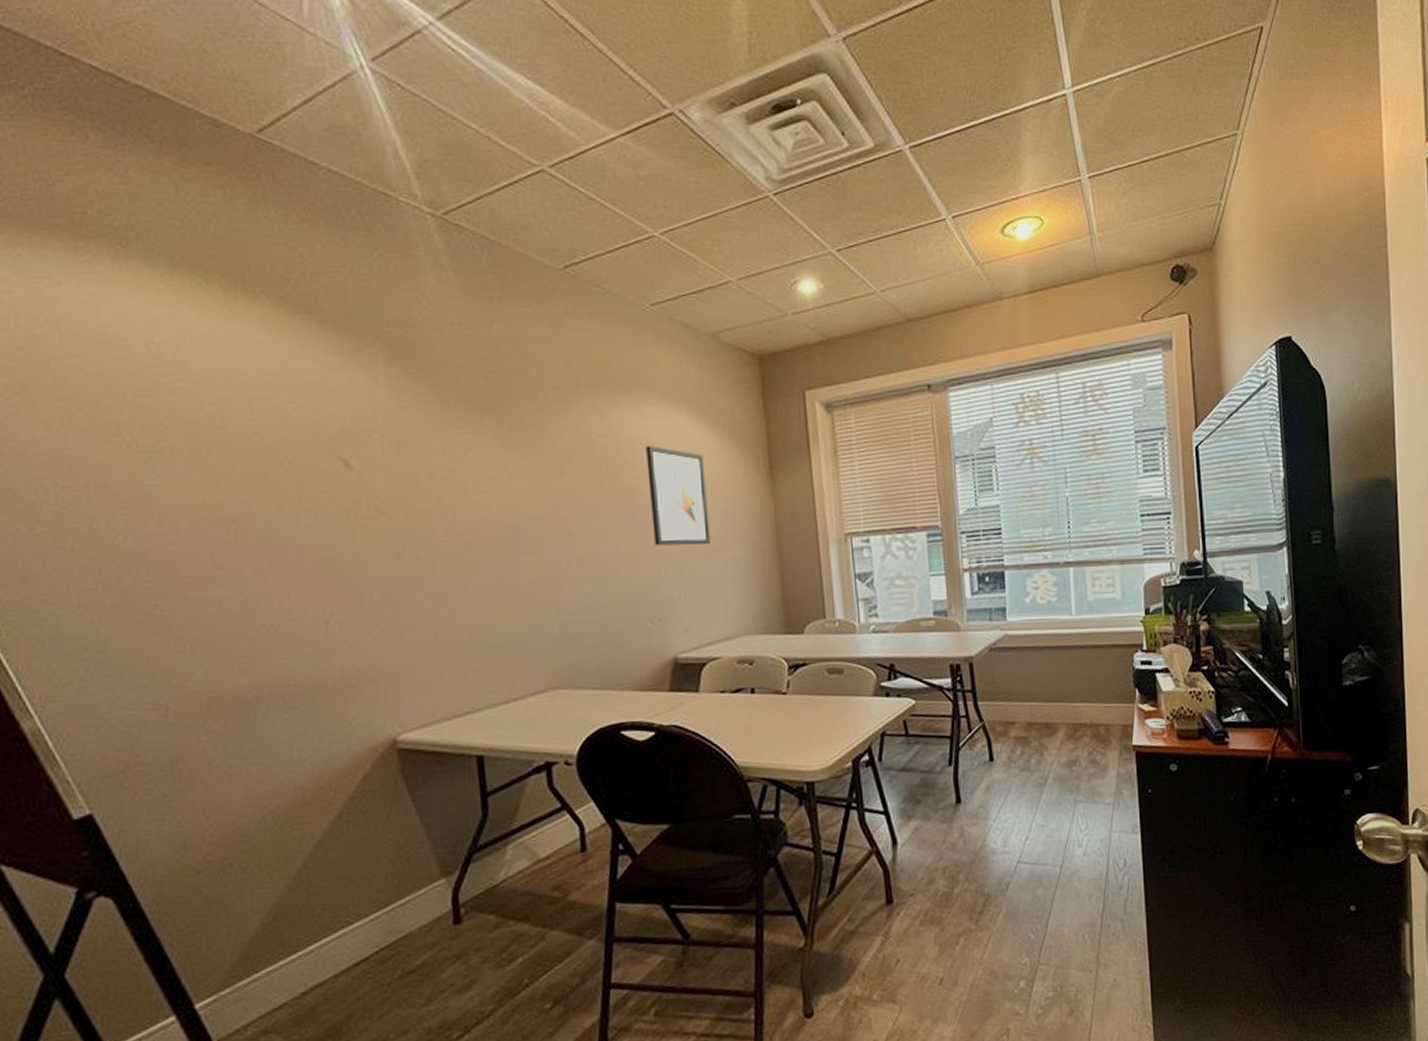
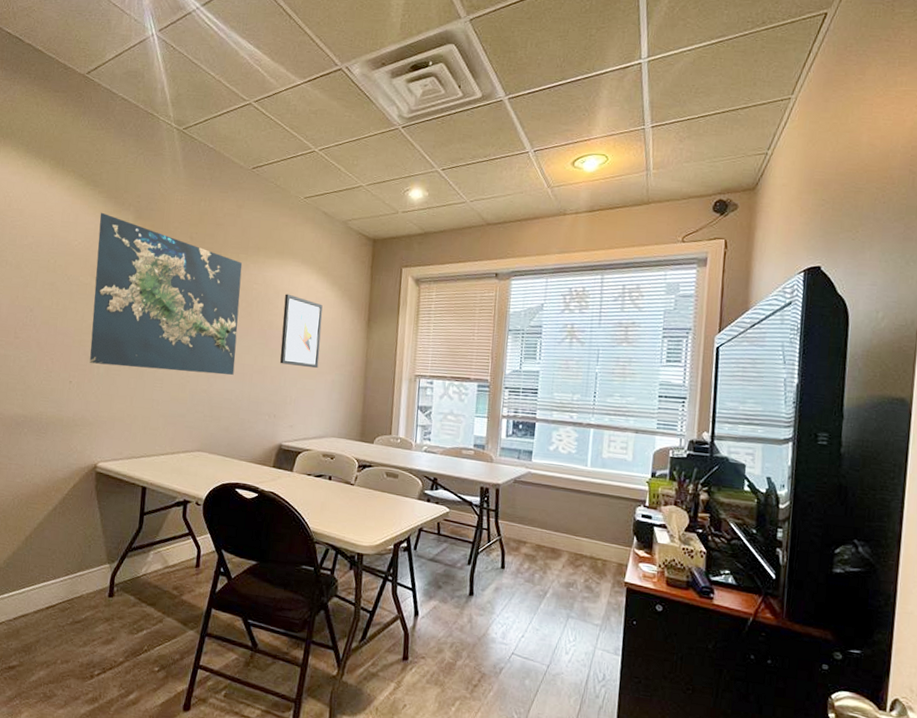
map: none [326,354,589,589] -> present [89,212,243,375]

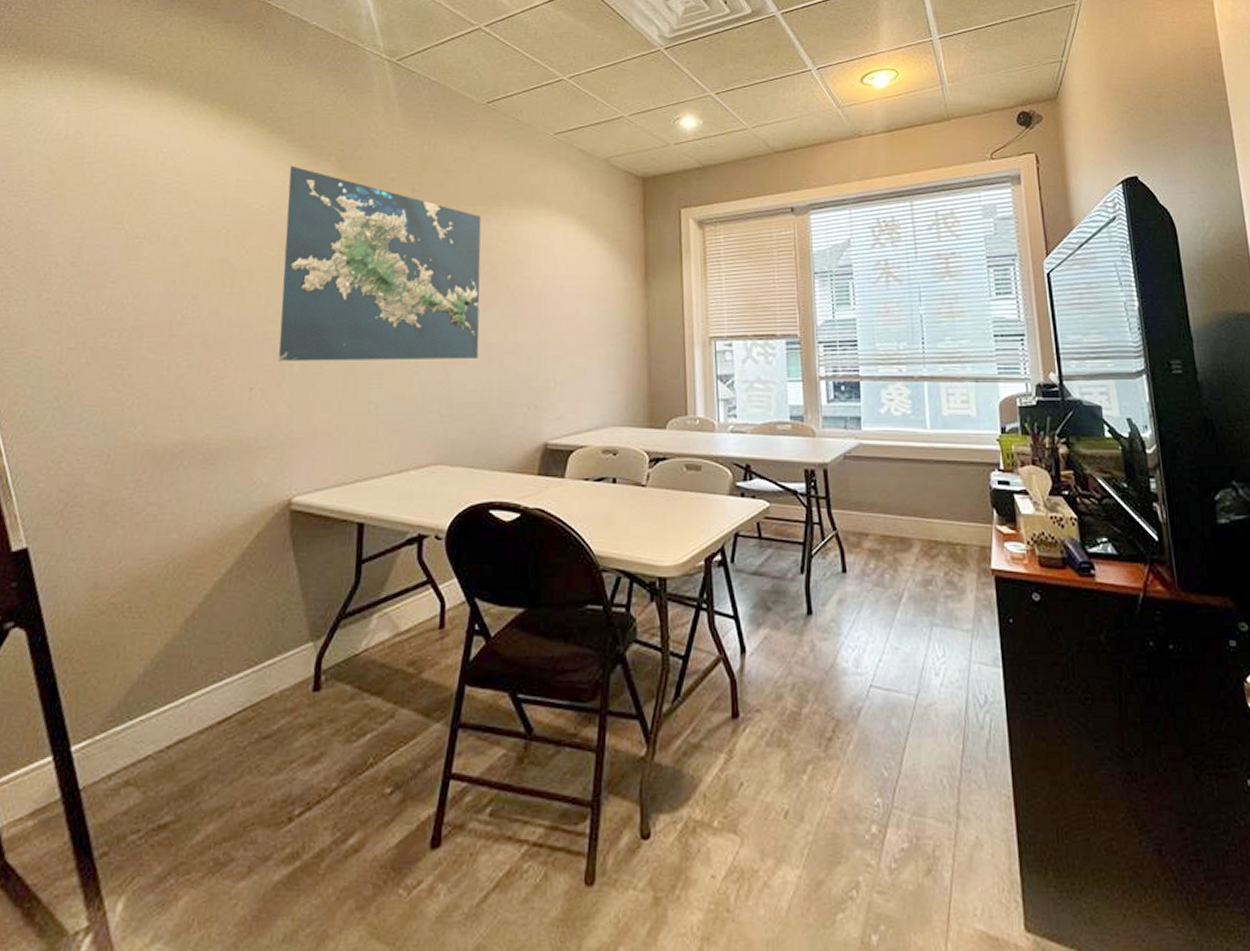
wall art: present [280,294,323,368] -> none [537,250,588,339]

